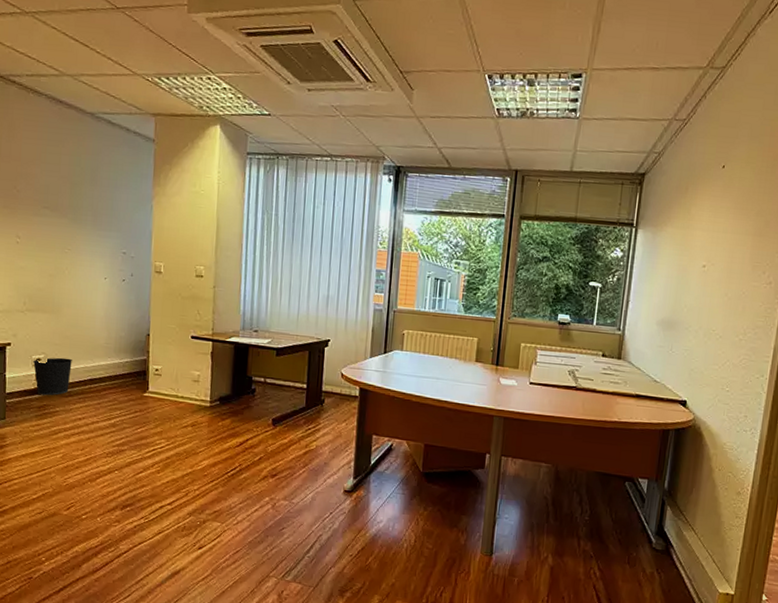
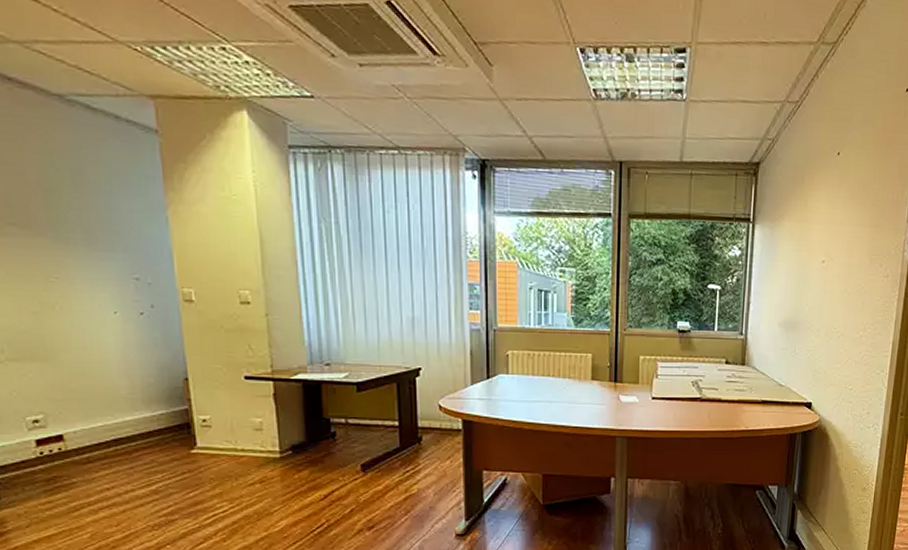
wastebasket: present [32,357,73,396] -> none [27,416,86,465]

